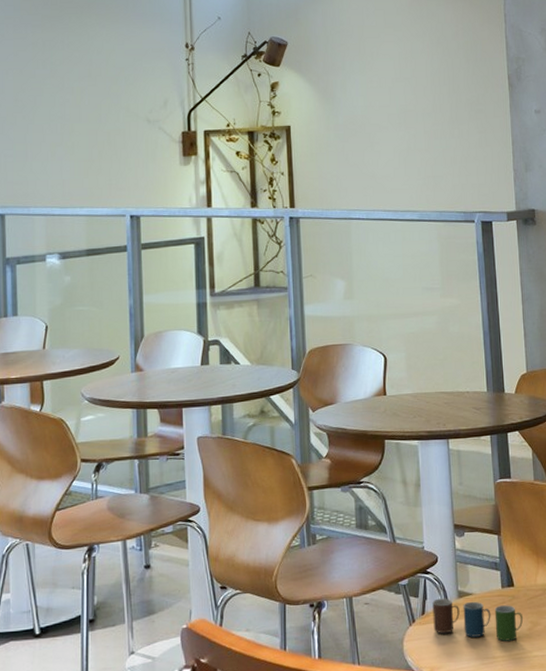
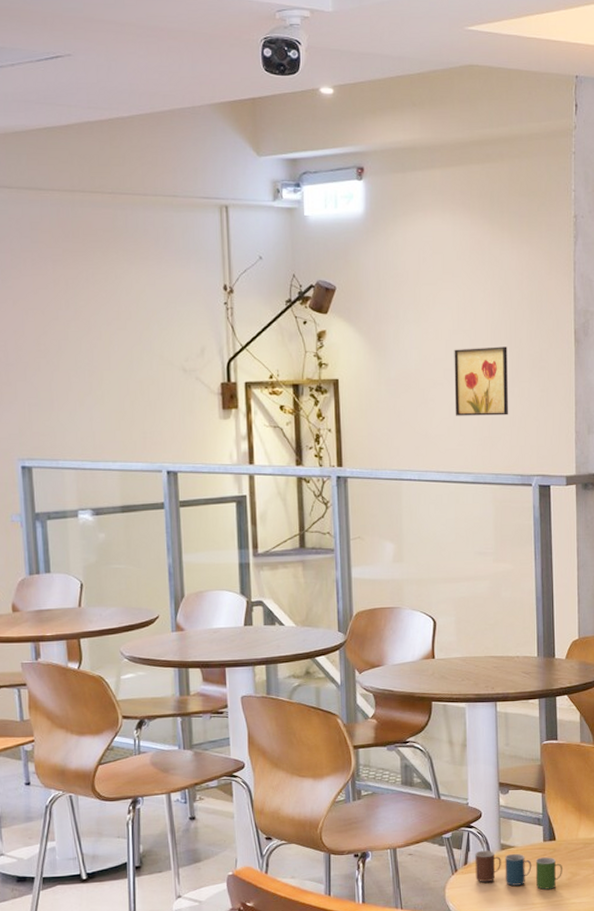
wall art: none [397,92,450,158] -> present [454,346,509,416]

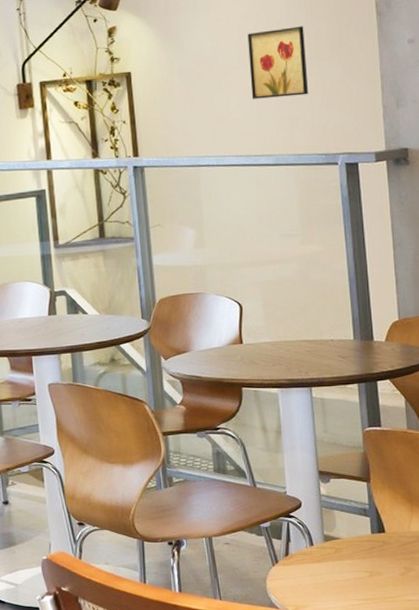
cup: present [475,850,562,890] -> none [296,541,395,585]

